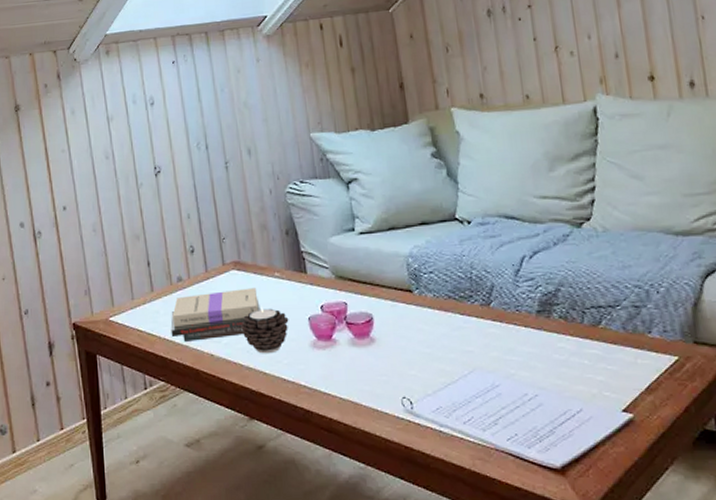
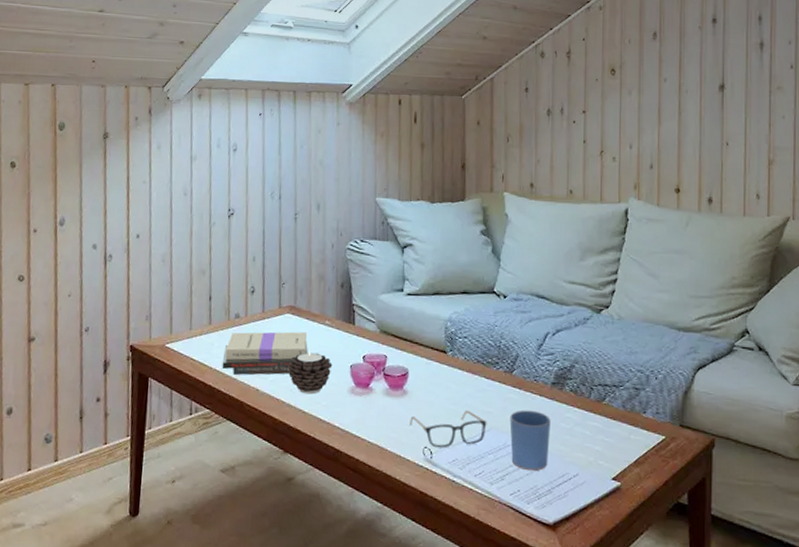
eyeglasses: none [382,351,470,397] -> present [410,410,487,449]
mug: none [494,344,546,412] -> present [509,410,551,472]

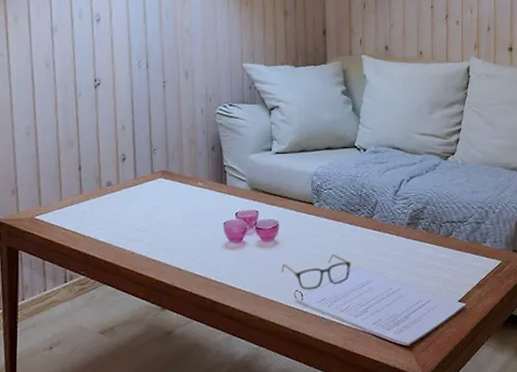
books: present [222,331,309,375] -> none [95,195,183,240]
candle: present [288,350,333,395] -> none [162,211,207,253]
mug: present [509,410,551,472] -> none [371,249,407,302]

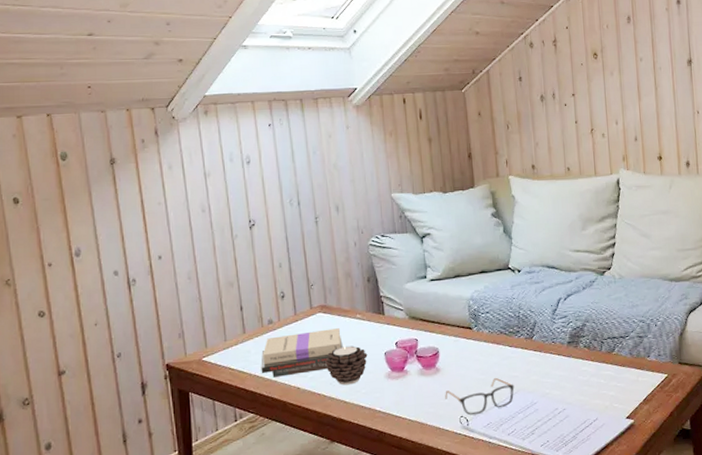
books: none [95,195,183,240] -> present [261,328,344,377]
candle: none [162,211,207,253] -> present [325,344,368,385]

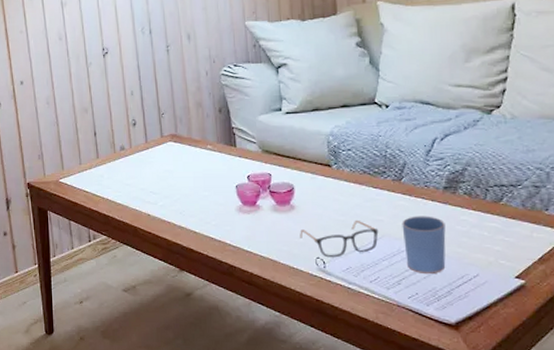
books: present [261,328,344,377] -> none [113,158,194,202]
candle: present [325,344,368,385] -> none [175,174,218,216]
mug: none [534,369,571,423] -> present [402,216,446,275]

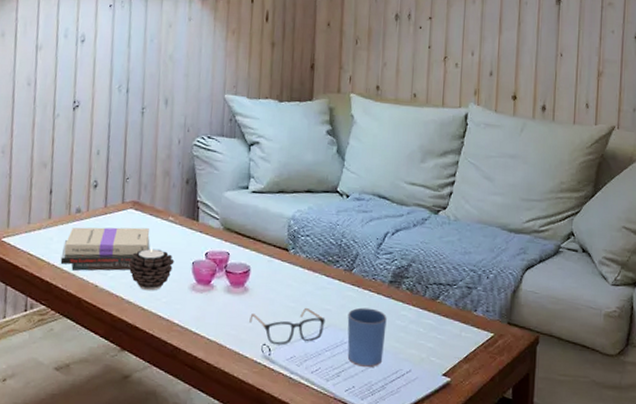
books: none [113,158,194,202] -> present [60,227,151,271]
candle: none [175,174,218,216] -> present [128,246,175,291]

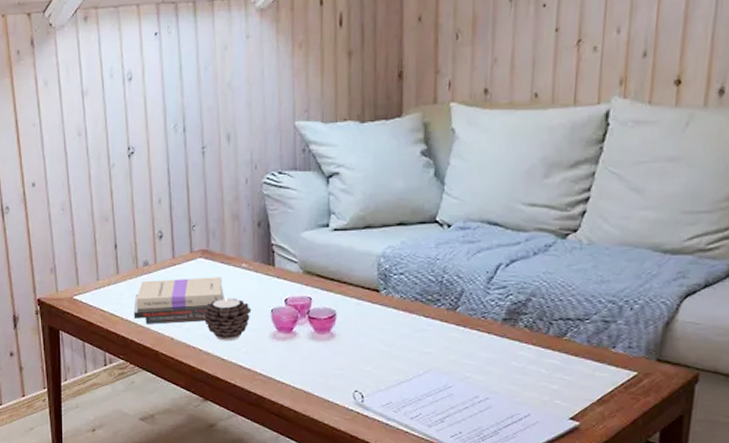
eyeglasses: present [249,307,326,346] -> none [338,351,426,392]
mug: present [347,307,387,368] -> none [451,349,500,413]

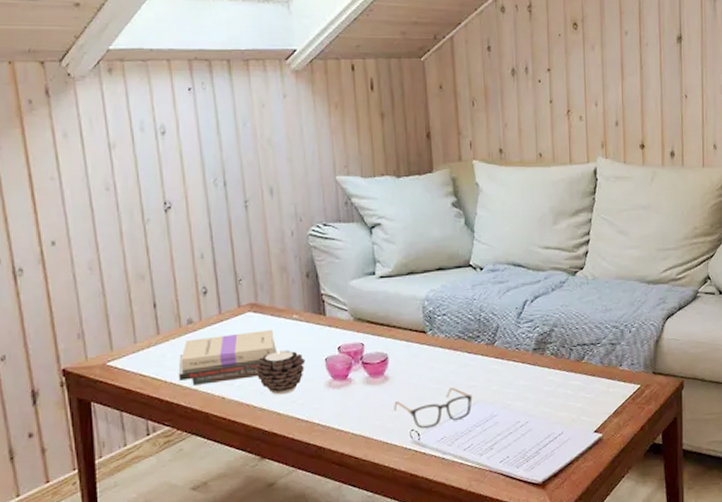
eyeglasses: none [338,351,426,392] -> present [394,387,473,429]

